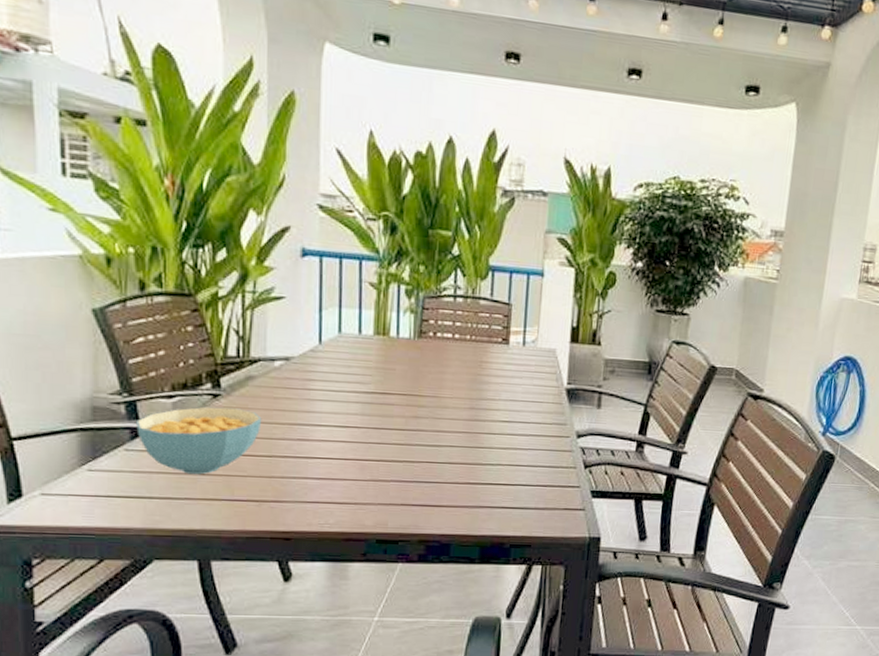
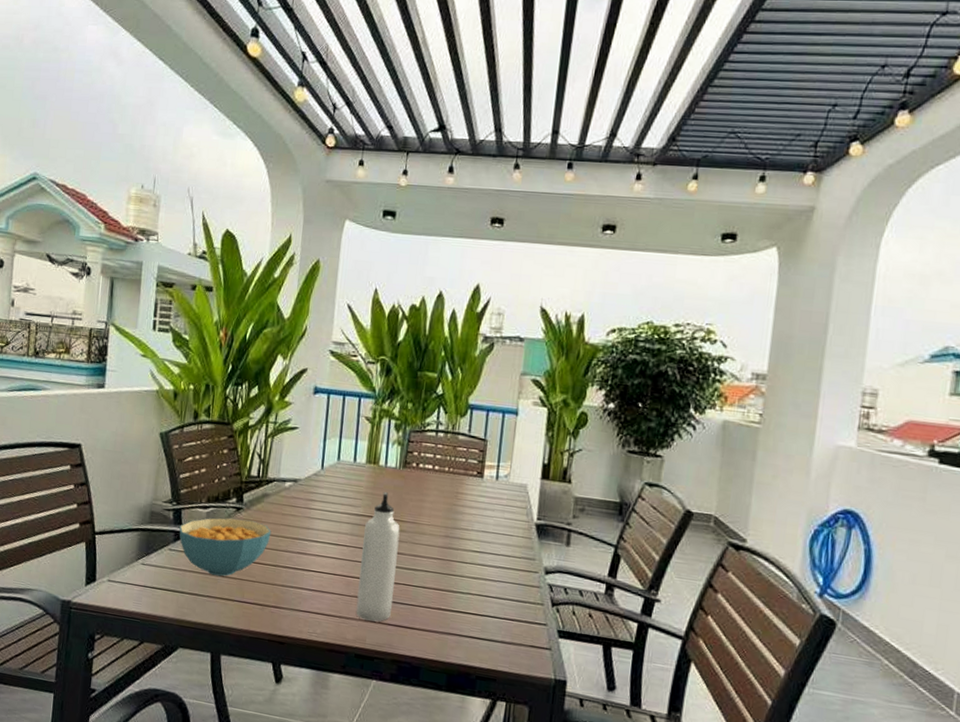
water bottle: none [374,365,419,504] -> present [355,492,400,622]

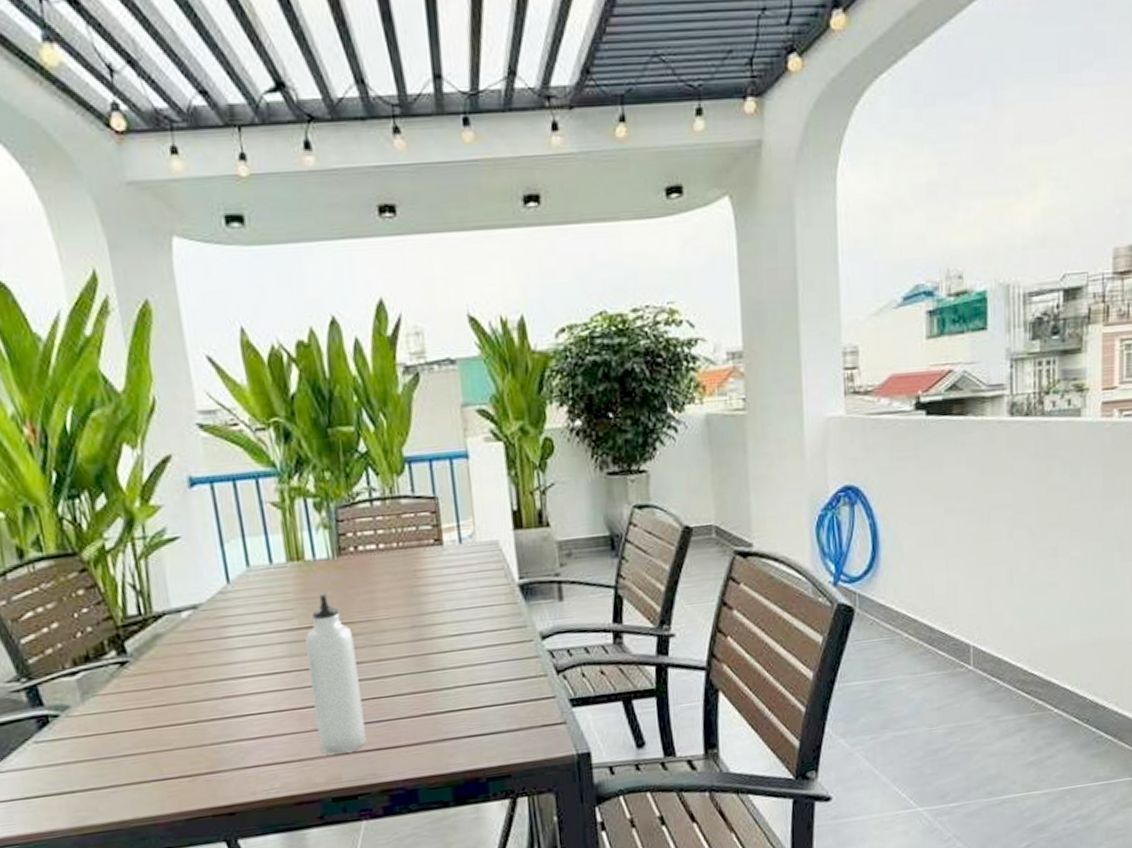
cereal bowl: present [179,518,272,577] -> none [41,673,180,759]

